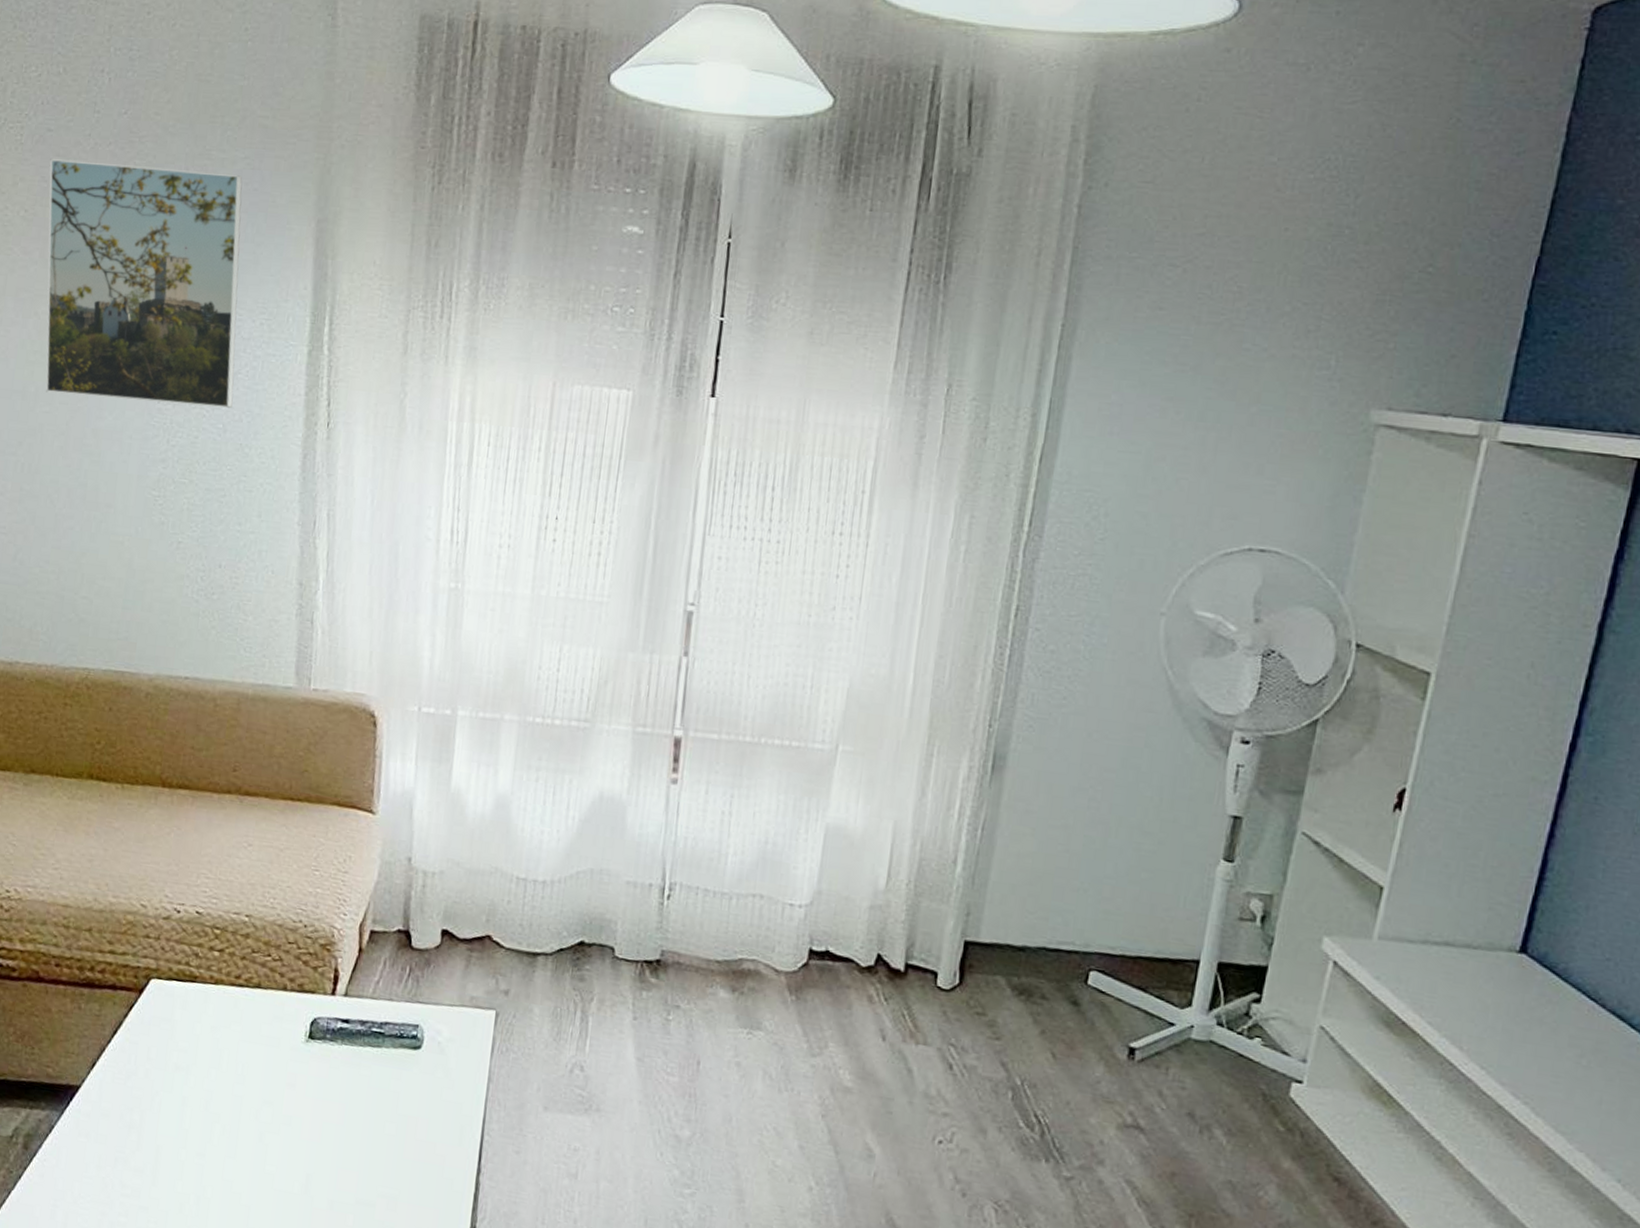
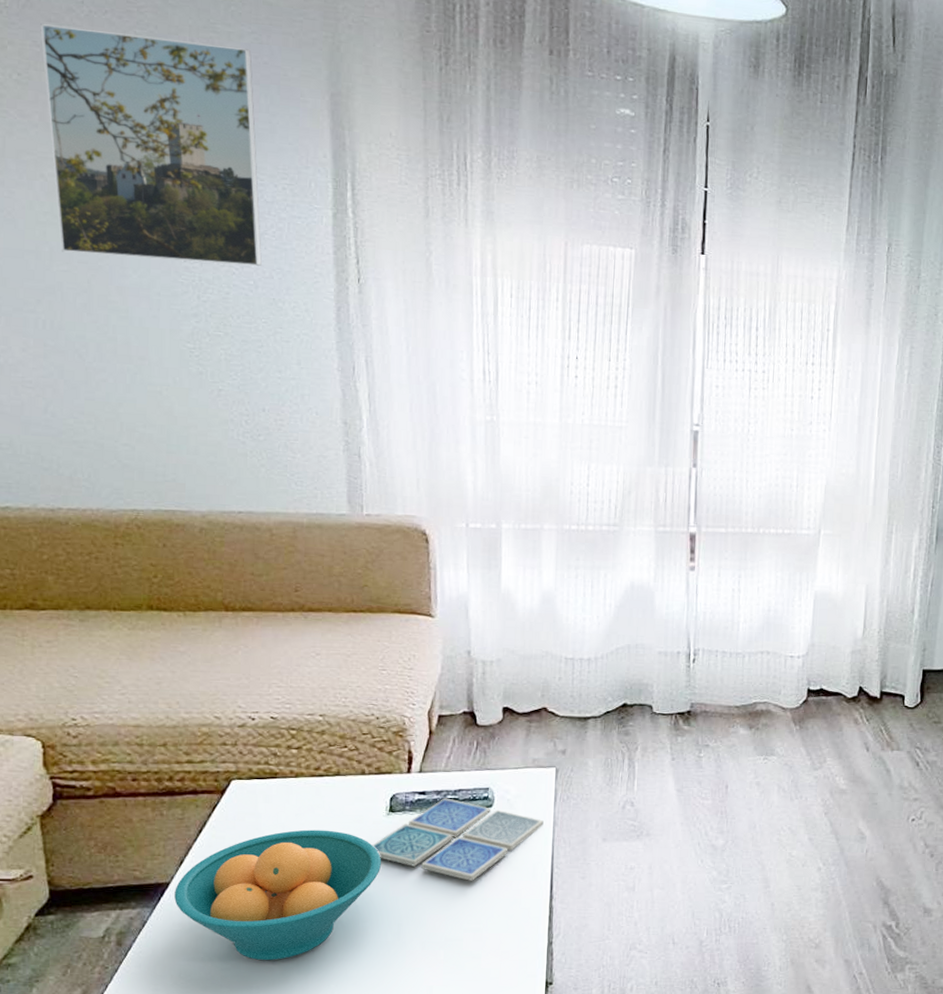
fruit bowl: none [83,1045,296,1195] -> present [174,829,382,961]
drink coaster: none [287,1030,477,1136] -> present [372,798,544,881]

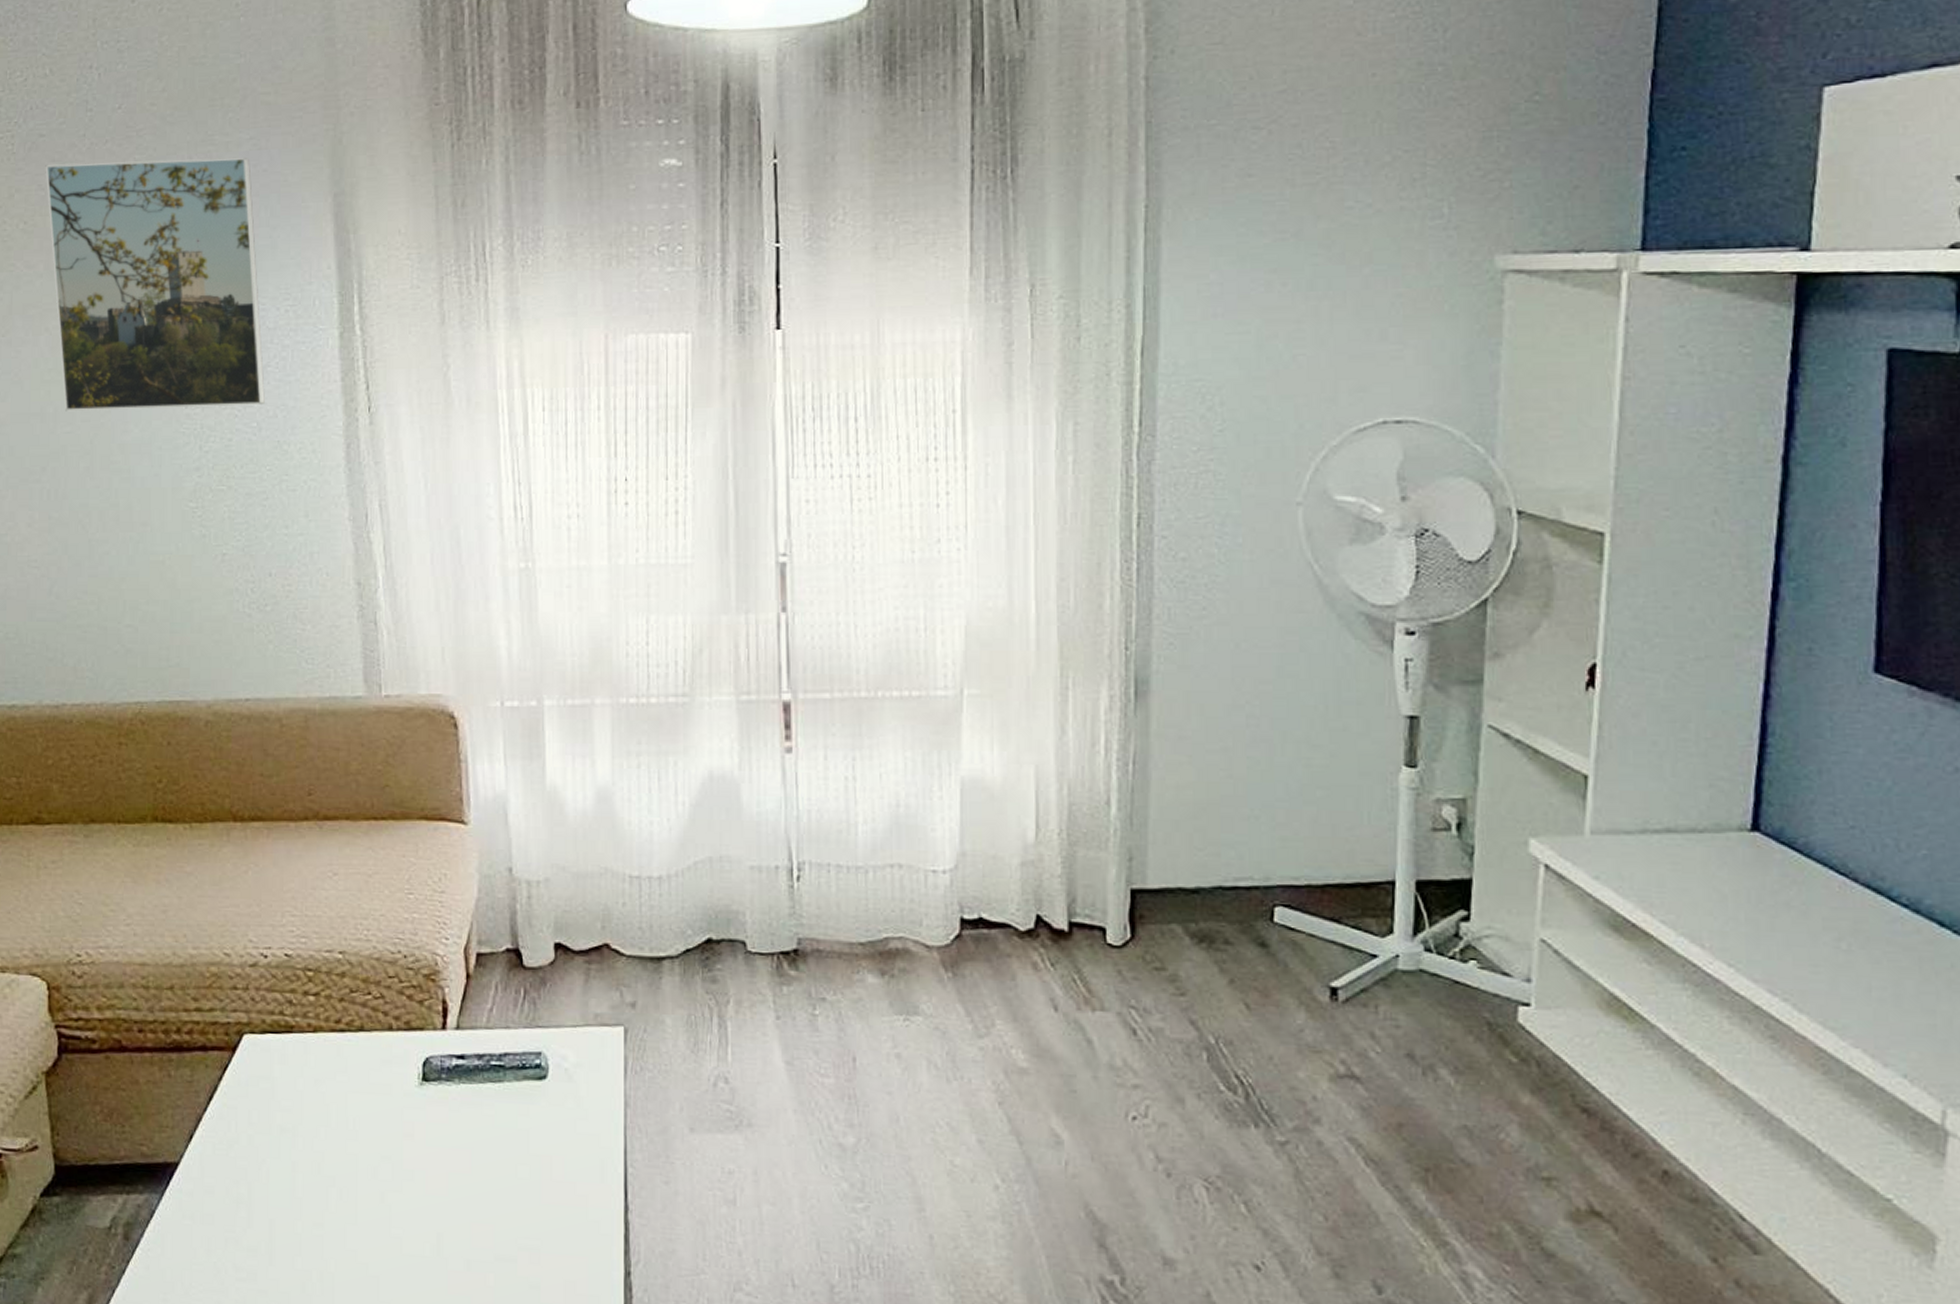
fruit bowl: present [174,829,382,961] -> none [184,1100,416,1273]
drink coaster: present [372,798,544,881] -> none [403,1064,612,1180]

